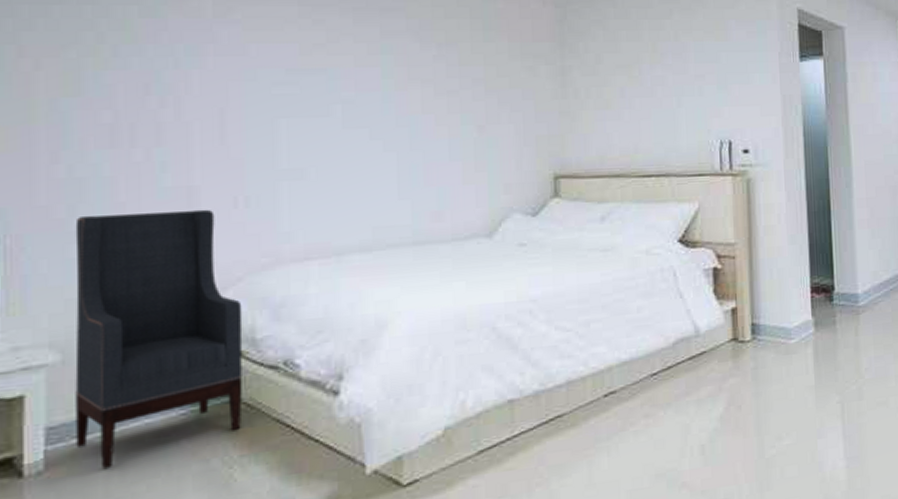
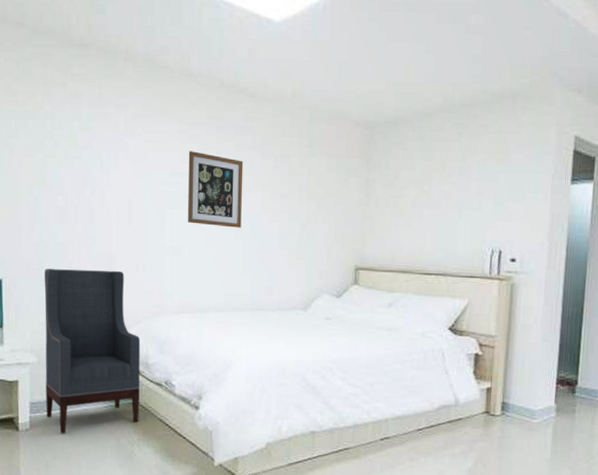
wall art: none [312,40,395,138] -> present [187,151,243,228]

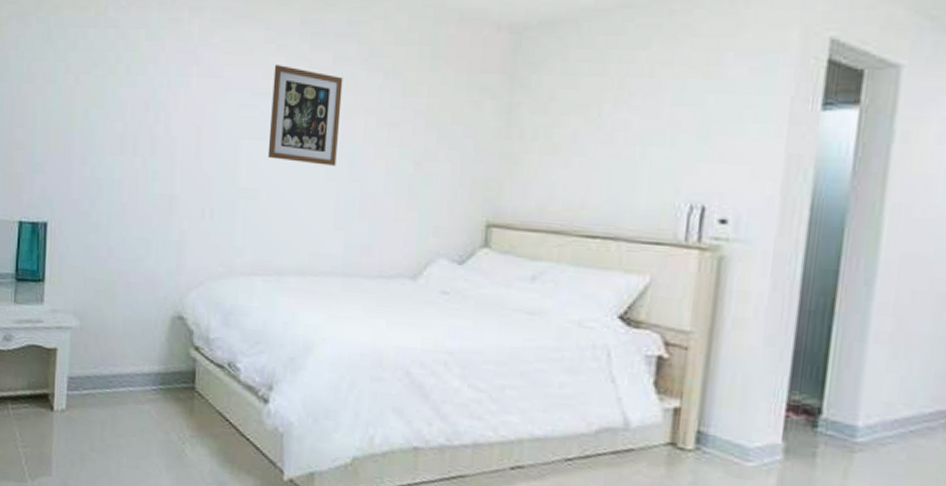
armchair: present [44,268,141,433] -> none [85,210,202,419]

